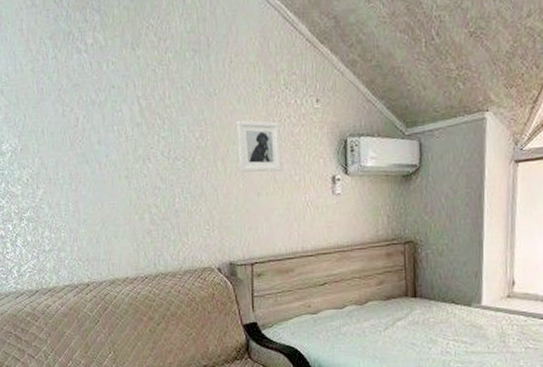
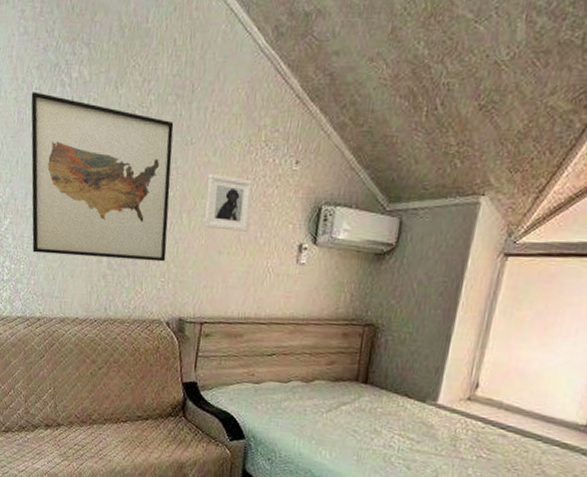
wall art: none [48,61,207,219] -> present [31,92,174,262]

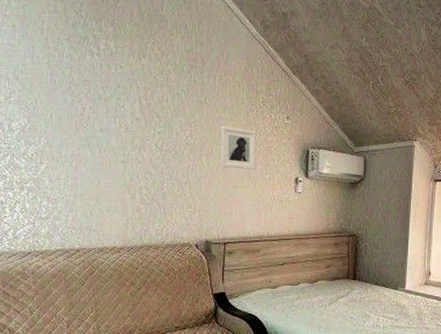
wall art: present [31,92,174,262] -> none [62,58,191,196]

